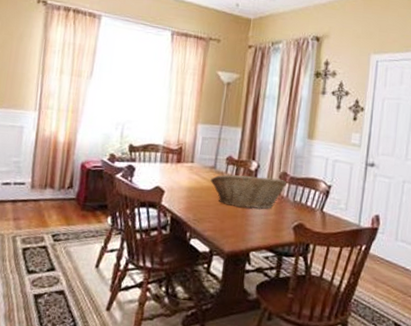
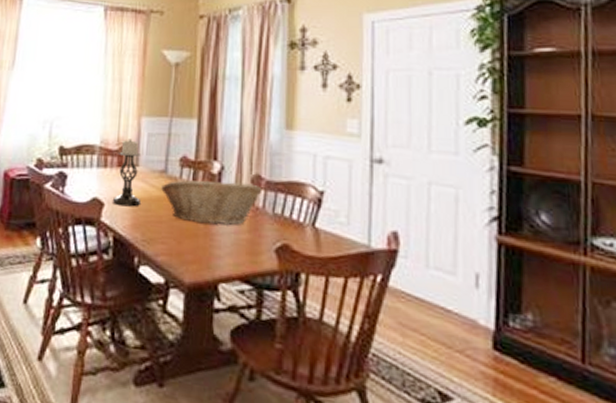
candle holder: none [171,141,197,194] -> present [112,138,142,207]

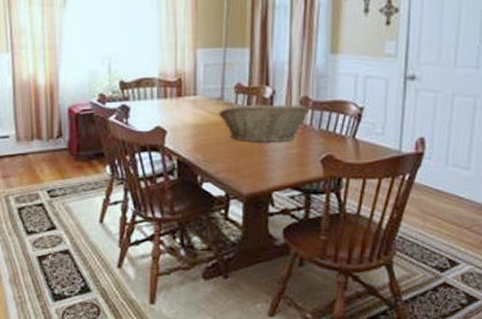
candle holder: present [112,138,142,207] -> none [174,70,200,132]

